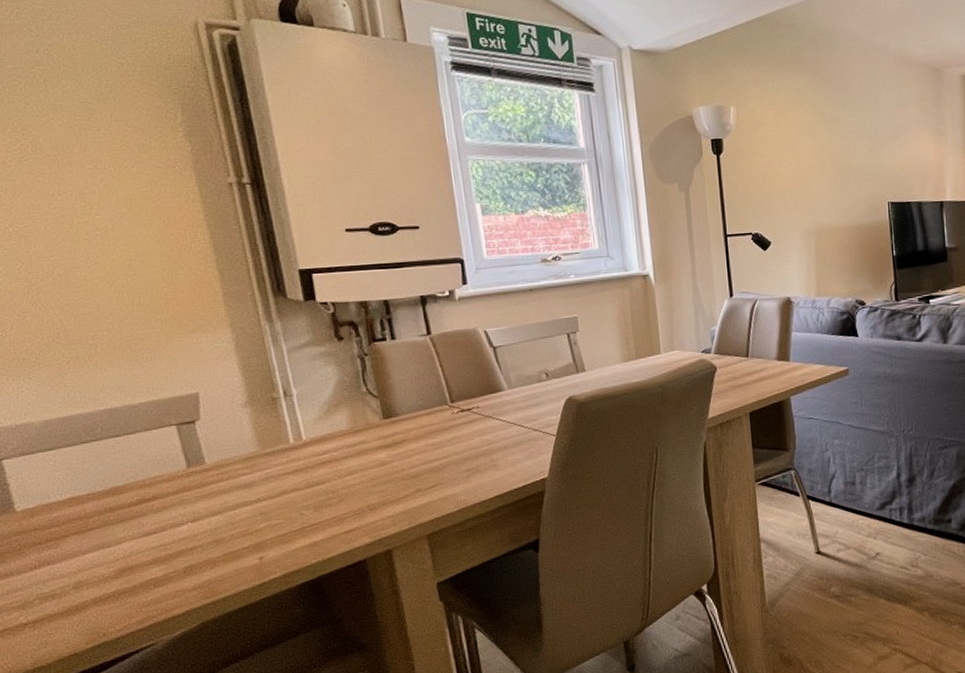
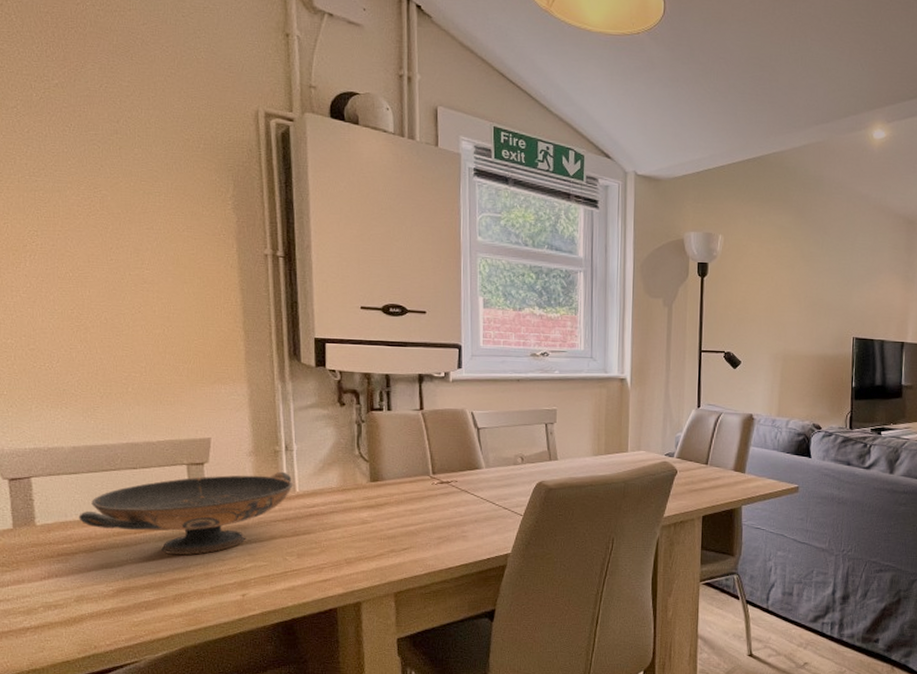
decorative bowl: none [63,419,299,525] -> present [79,471,293,555]

